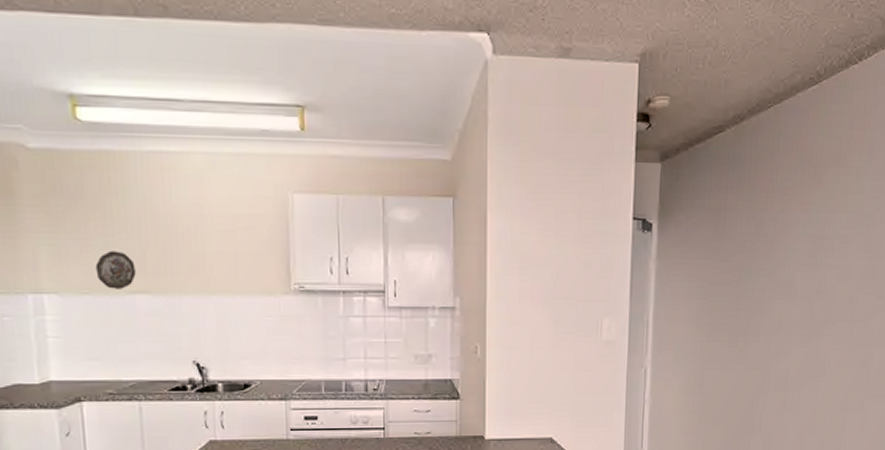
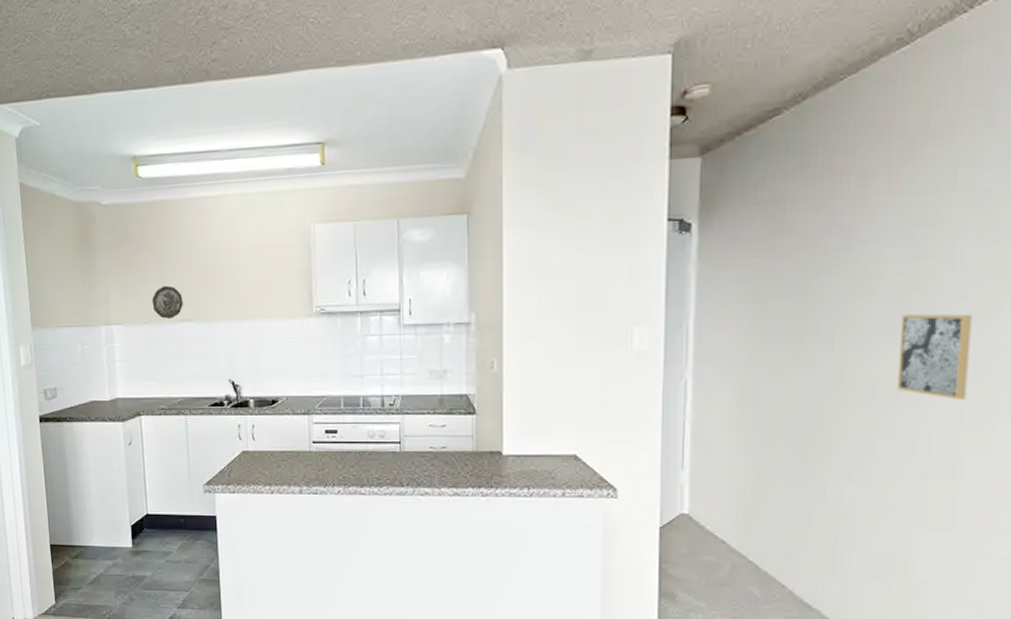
wall art: none [803,314,856,386] -> present [897,313,973,400]

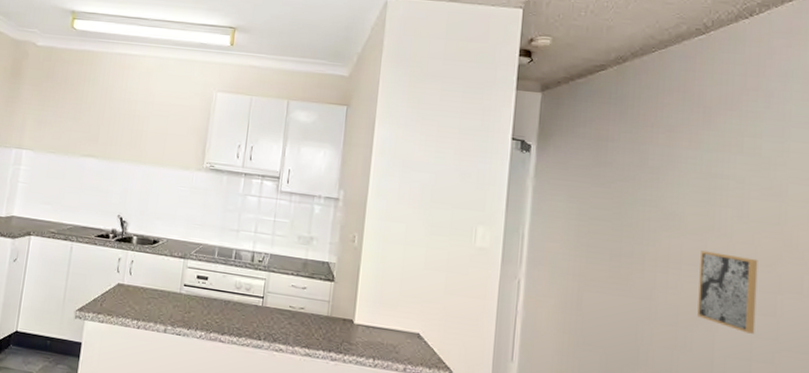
decorative plate: present [152,285,183,319] -> none [62,122,91,152]

